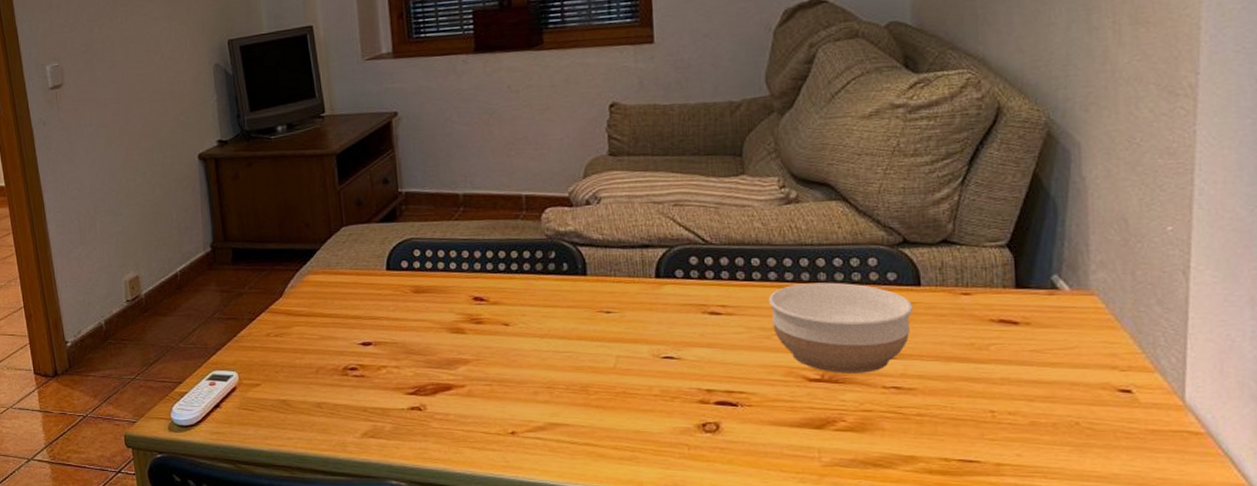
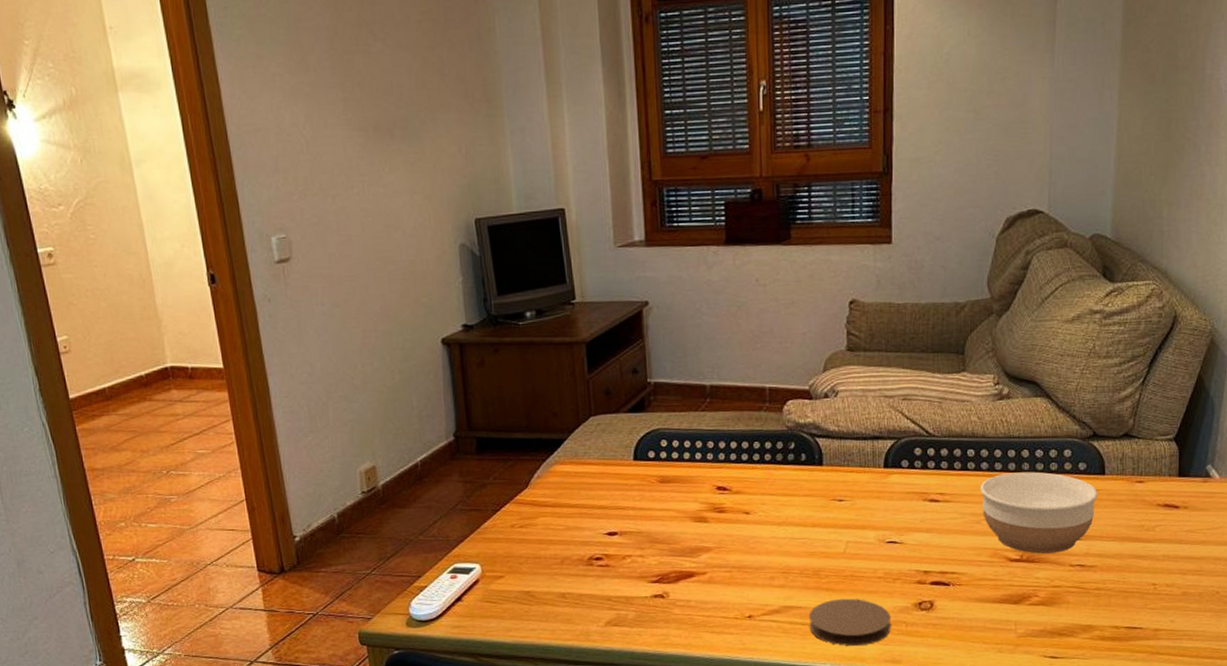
coaster: none [577,417,671,469] -> present [808,598,891,646]

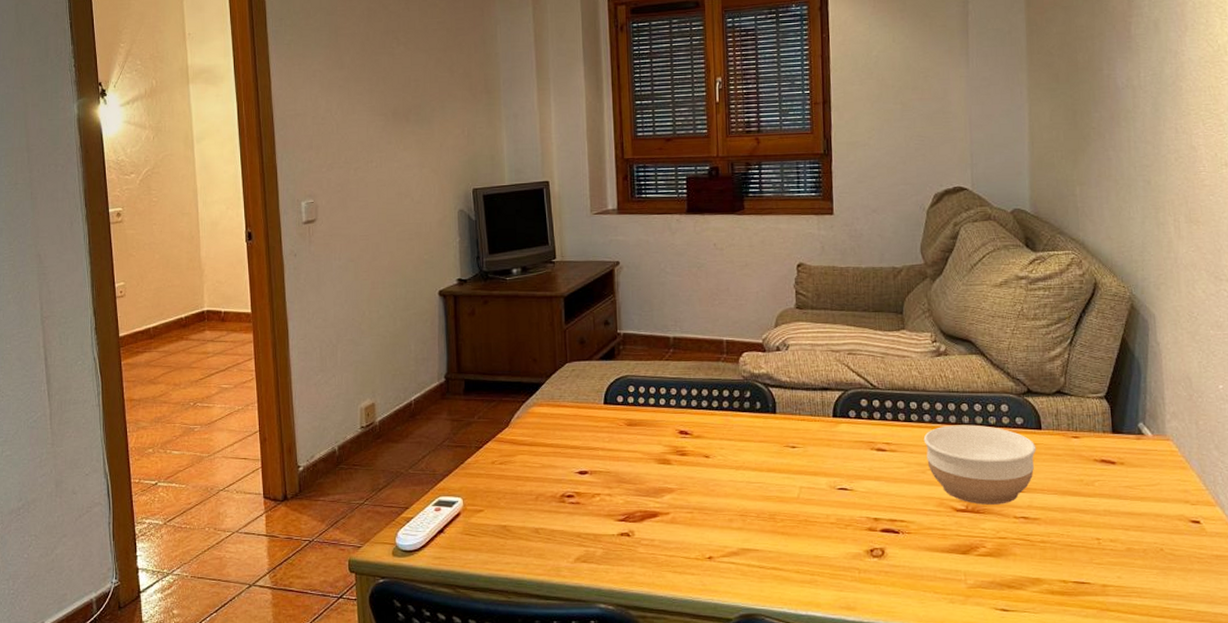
coaster: present [808,598,891,646] -> none [765,543,845,592]

